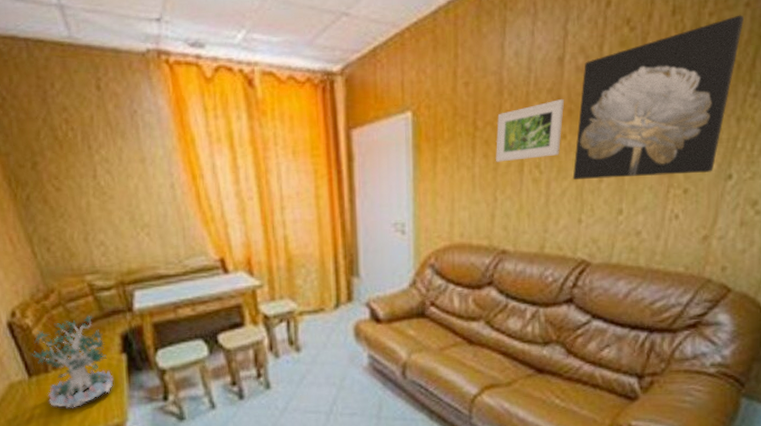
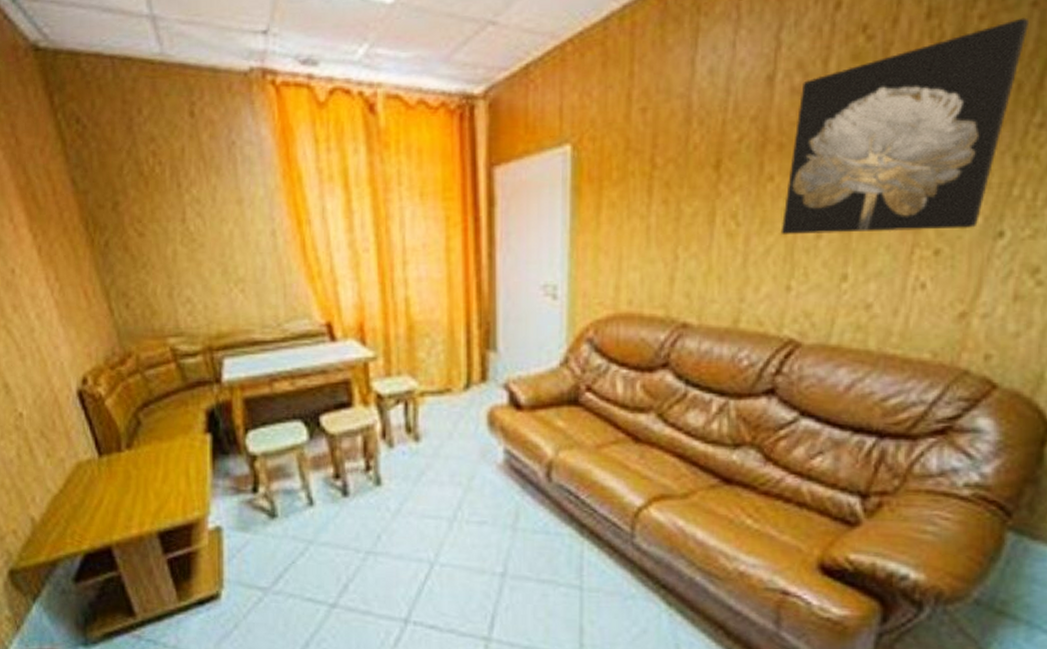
plant: present [31,315,114,408] -> none [102,385,195,496]
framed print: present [496,99,565,162] -> none [679,130,774,210]

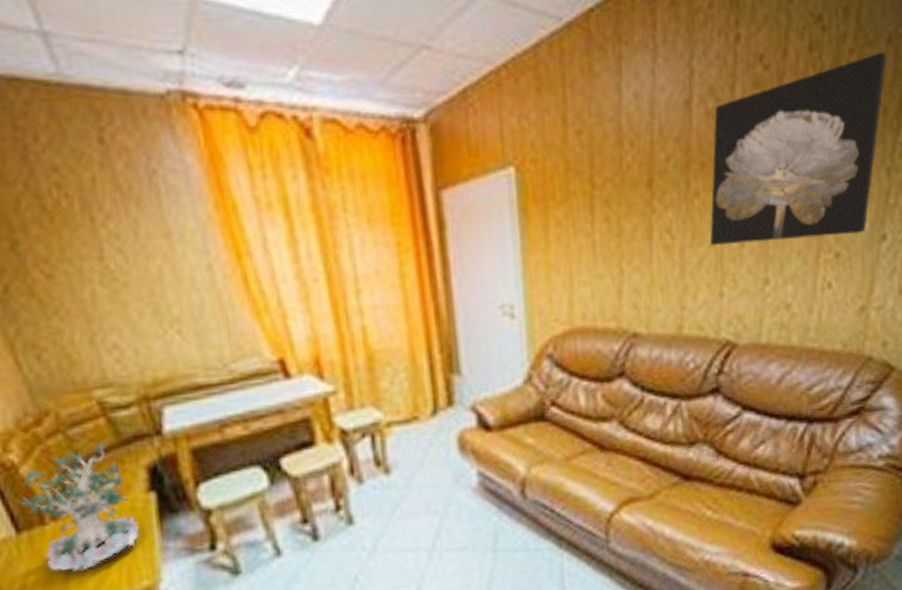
plant: none [102,385,195,496] -> present [19,442,140,572]

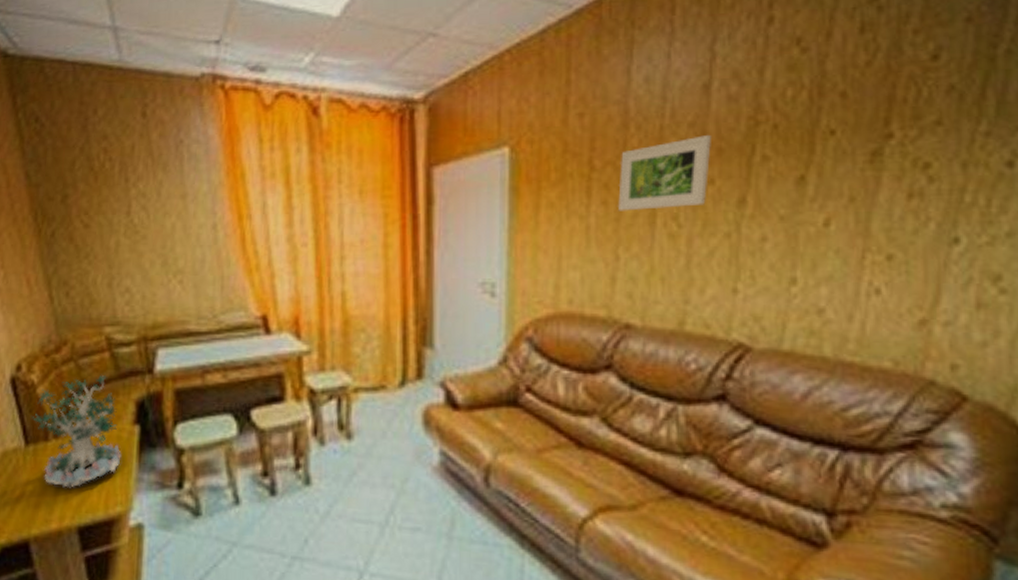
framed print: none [617,150,695,227] -> present [618,135,712,211]
wall art: present [710,52,888,245] -> none [724,32,966,236]

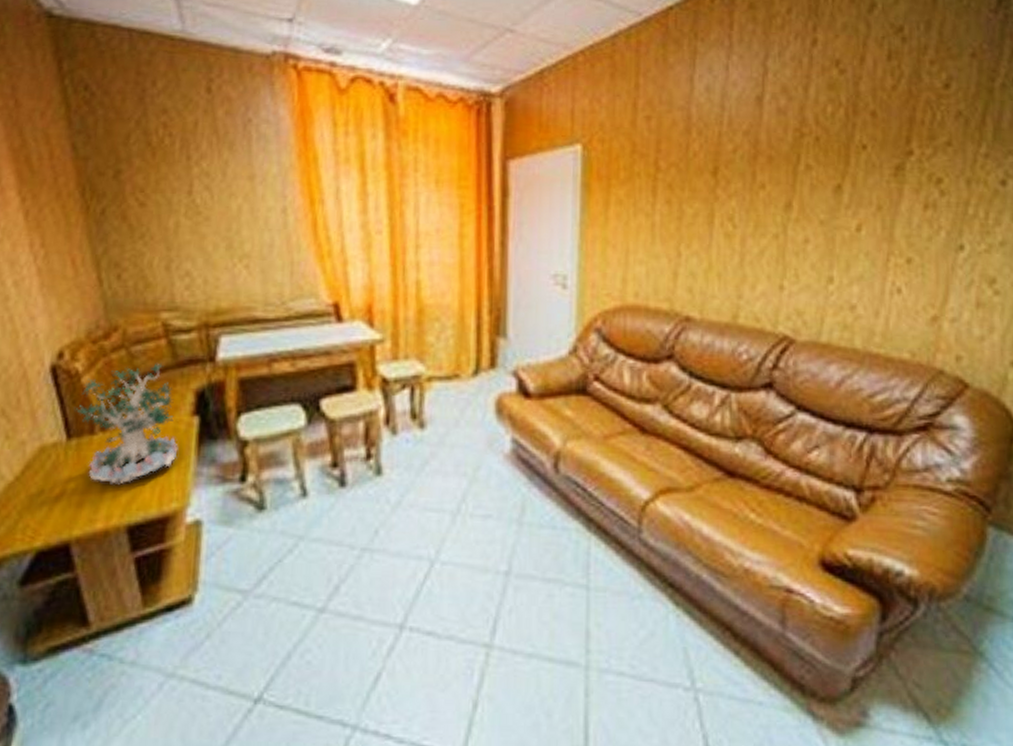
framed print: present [618,135,712,211] -> none [681,143,764,211]

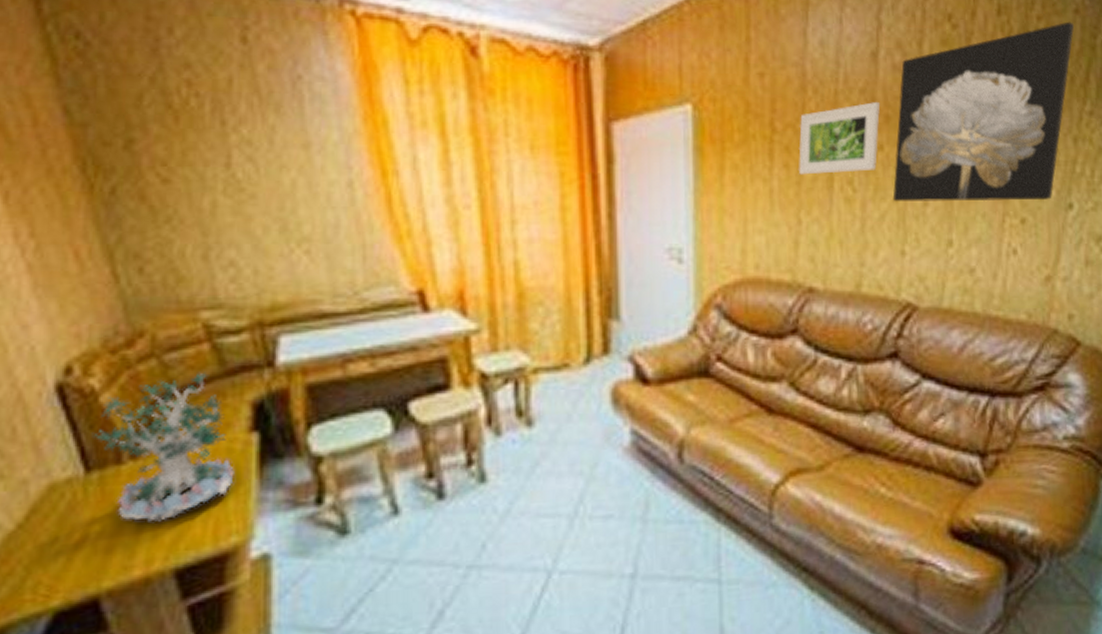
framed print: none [681,143,764,211] -> present [798,102,881,175]
wall art: none [773,65,971,241] -> present [892,21,1075,202]

